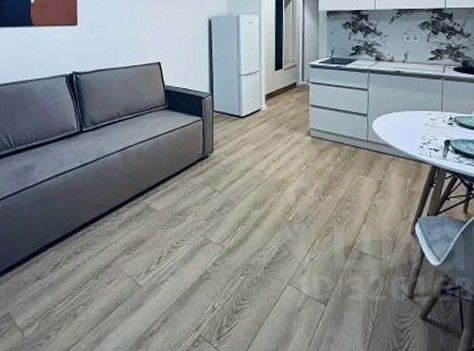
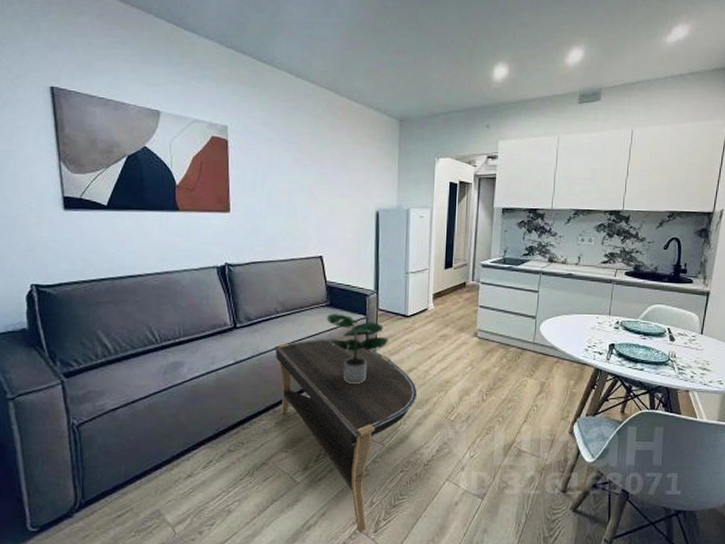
coffee table: none [118,141,255,341] -> present [275,338,418,534]
potted plant: none [165,116,224,186] -> present [326,313,388,385]

